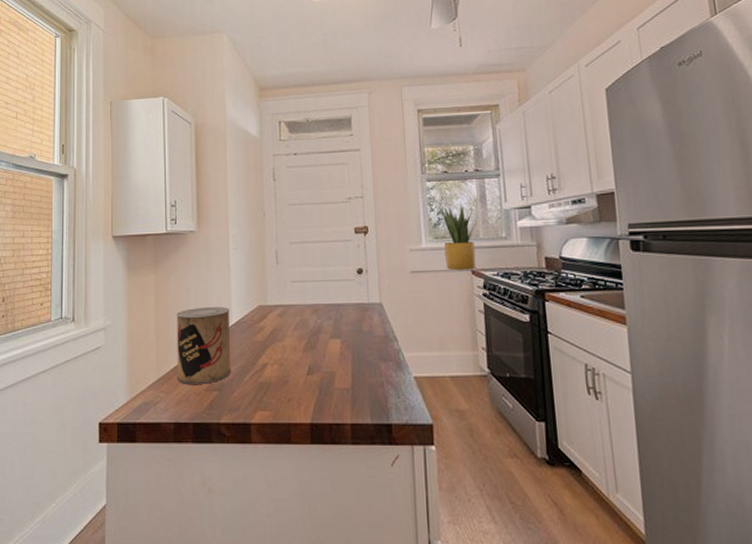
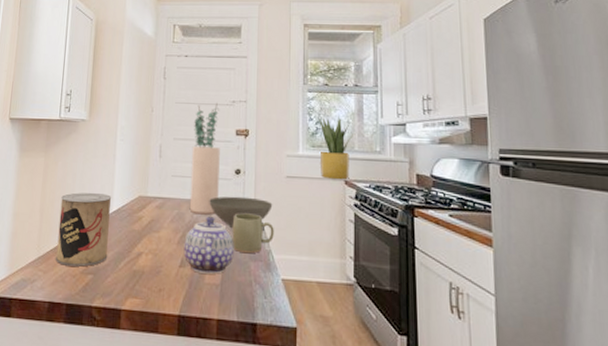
vase: none [309,201,342,320] -> present [189,102,220,216]
teapot: none [309,319,363,379] -> present [183,215,234,274]
bowl: none [332,296,399,329] -> present [209,196,273,228]
mug: none [358,313,403,355] -> present [232,213,274,254]

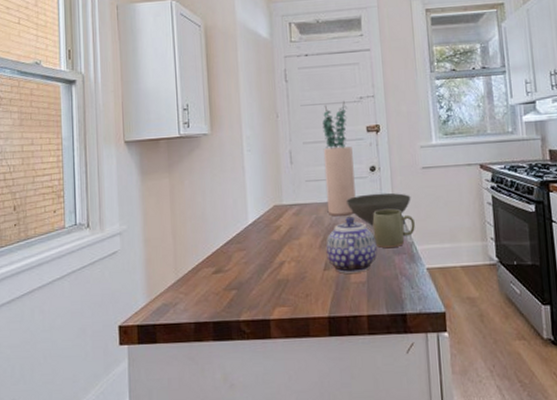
tin can: present [56,192,112,267] -> none [193,208,250,285]
planter: present [319,116,353,180] -> none [449,100,485,166]

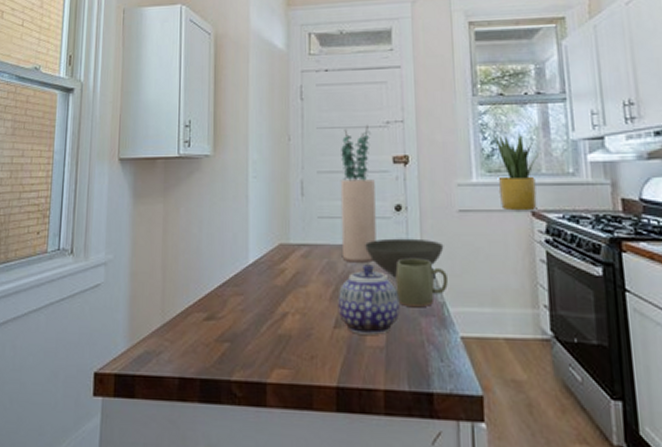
planter: none [449,100,485,166] -> present [495,132,539,211]

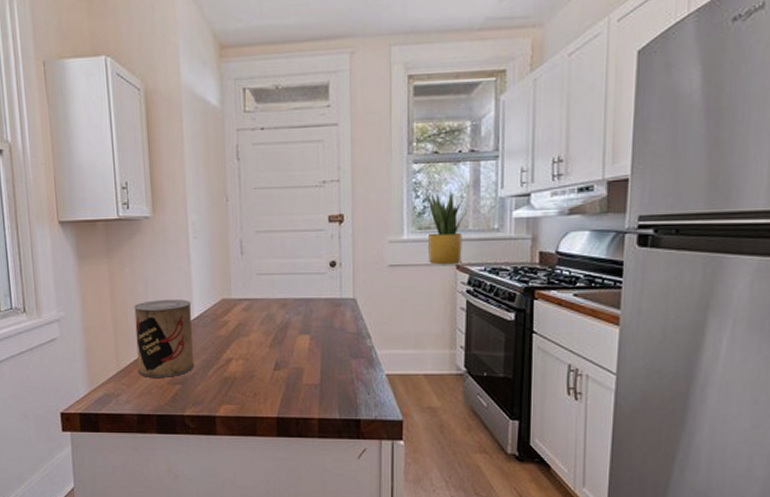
tin can: none [184,244,247,333] -> present [134,300,195,377]
teapot: present [337,263,400,335] -> none [277,314,333,374]
vase: present [340,125,376,264] -> none [278,184,312,316]
bowl: present [365,238,444,277] -> none [302,291,374,325]
mug: present [395,258,448,308] -> none [329,309,376,351]

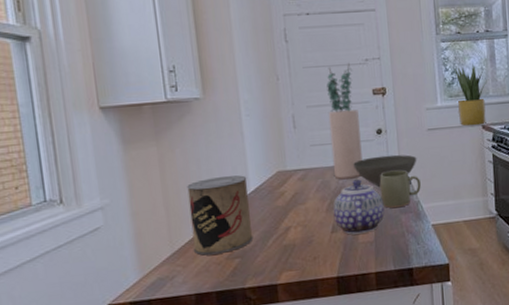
teapot: none [277,314,333,374] -> present [332,178,385,235]
vase: none [278,184,312,316] -> present [326,62,362,181]
bowl: none [302,291,374,325] -> present [353,154,417,187]
mug: none [329,309,376,351] -> present [379,169,421,209]

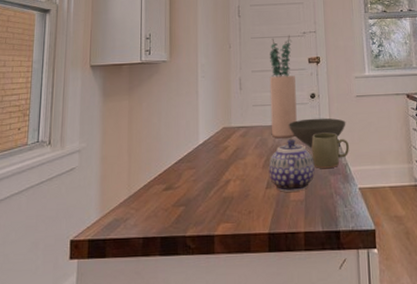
tin can: present [187,175,253,256] -> none [147,129,198,201]
planter: present [454,63,487,127] -> none [381,38,411,95]

